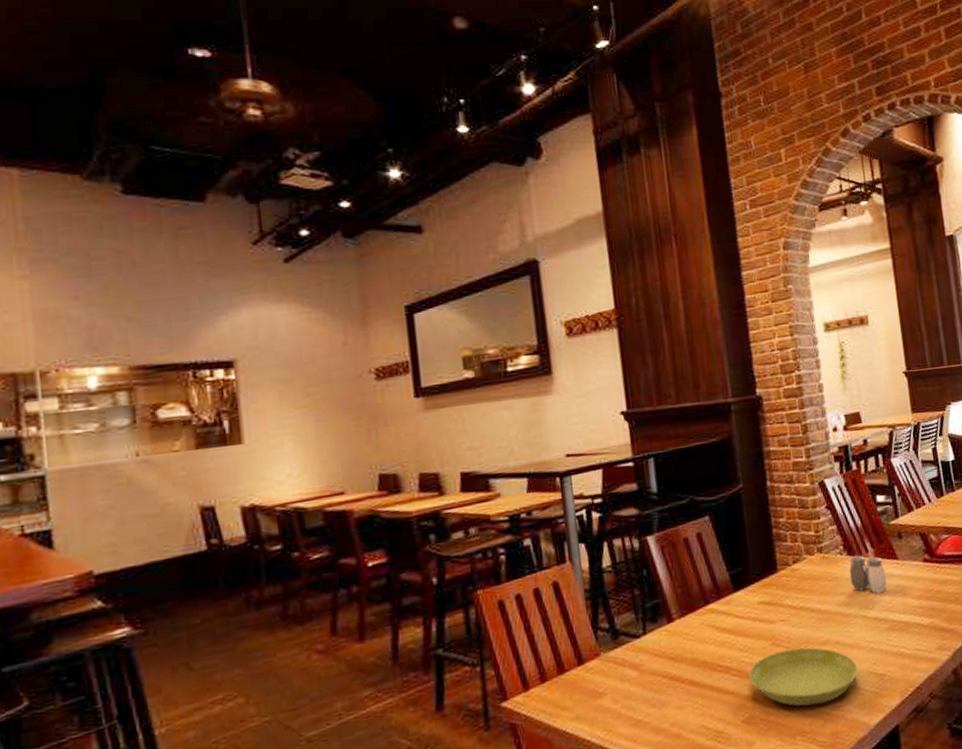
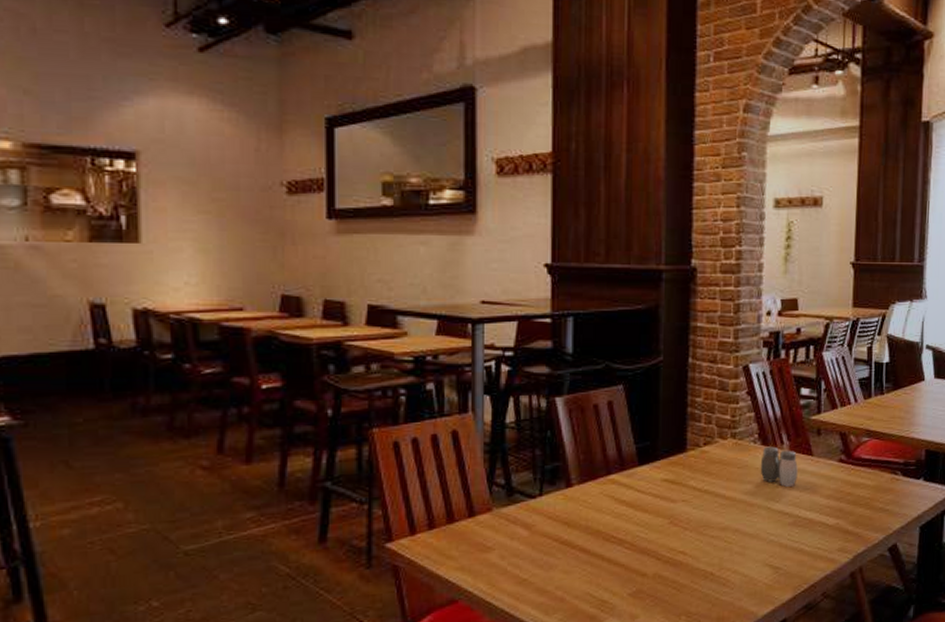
saucer: present [748,647,858,707] -> none [642,530,754,589]

